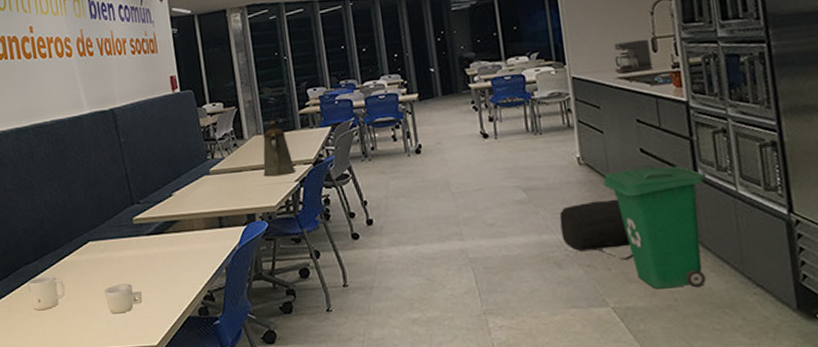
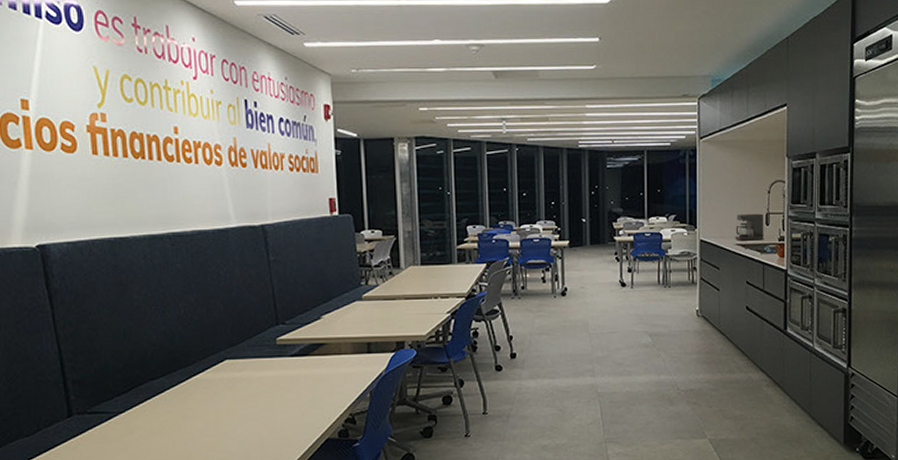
mug: present [28,274,65,311] -> none [152,392,194,429]
cup: present [104,283,143,314] -> none [238,404,281,434]
coffee pot: present [262,121,296,177] -> none [416,253,449,307]
duffel bag: present [559,199,635,260] -> none [676,348,731,400]
recycling bin: present [603,164,707,289] -> none [714,320,793,425]

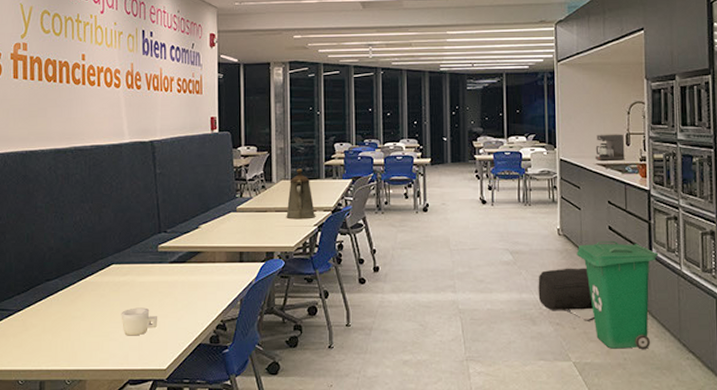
cup: none [238,404,281,434] -> present [121,307,158,336]
coffee pot: none [416,253,449,307] -> present [286,168,316,220]
duffel bag: none [676,348,731,400] -> present [538,268,596,321]
recycling bin: none [714,320,793,425] -> present [576,240,659,350]

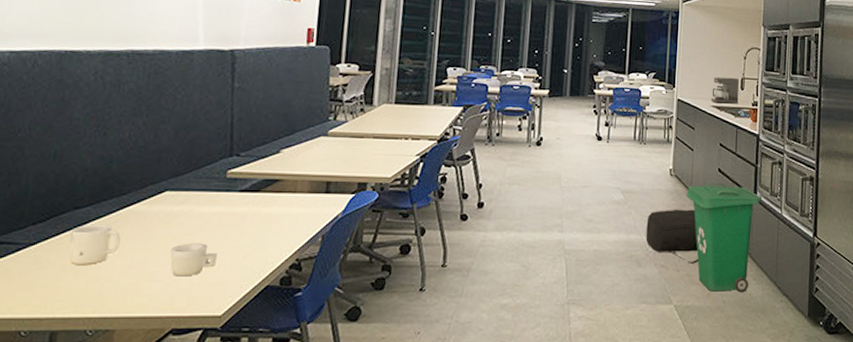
mug: none [46,293,82,327] -> present [69,224,121,266]
coffee pot: present [286,168,316,220] -> none [385,92,420,148]

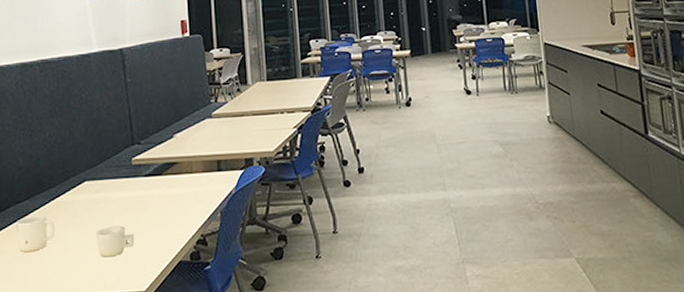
duffel bag: present [645,209,699,264] -> none [531,156,595,213]
recycling bin: present [686,182,763,293] -> none [569,125,656,242]
coffee maker: present [710,76,739,104] -> none [579,13,611,42]

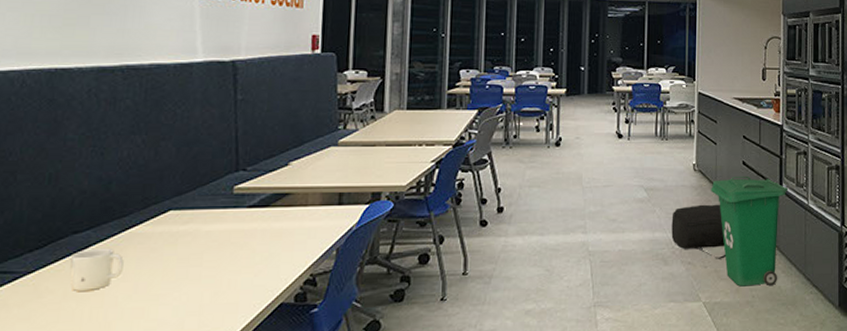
cup: present [95,225,135,258] -> none [177,262,228,299]
duffel bag: none [531,156,595,213] -> present [671,204,727,259]
recycling bin: none [569,125,656,242] -> present [711,175,789,287]

